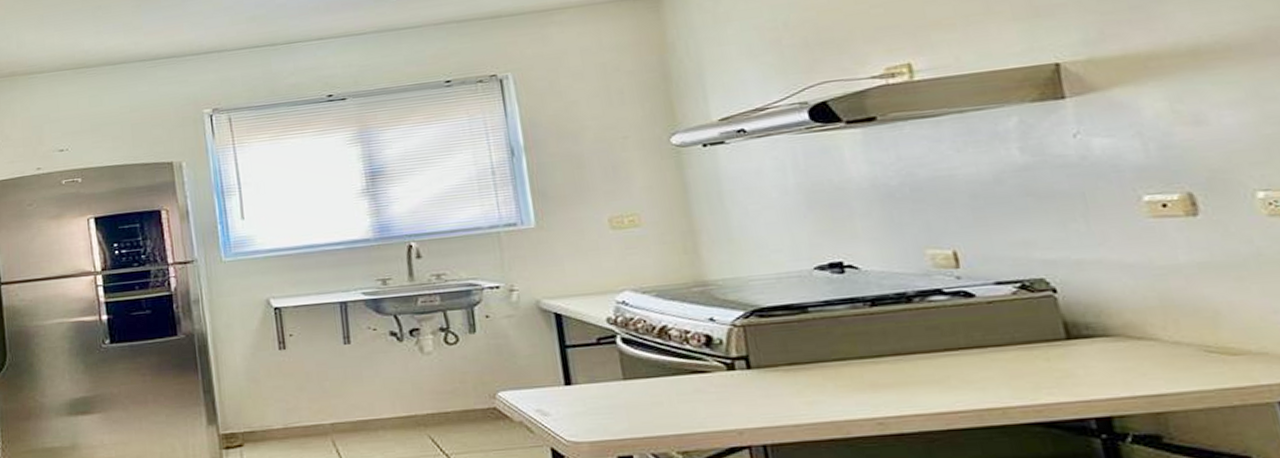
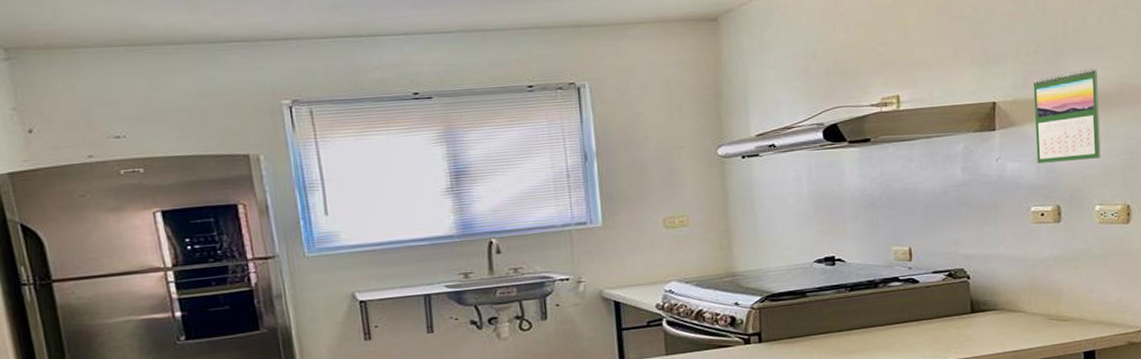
calendar: none [1116,9,1252,138] -> present [1033,67,1101,164]

